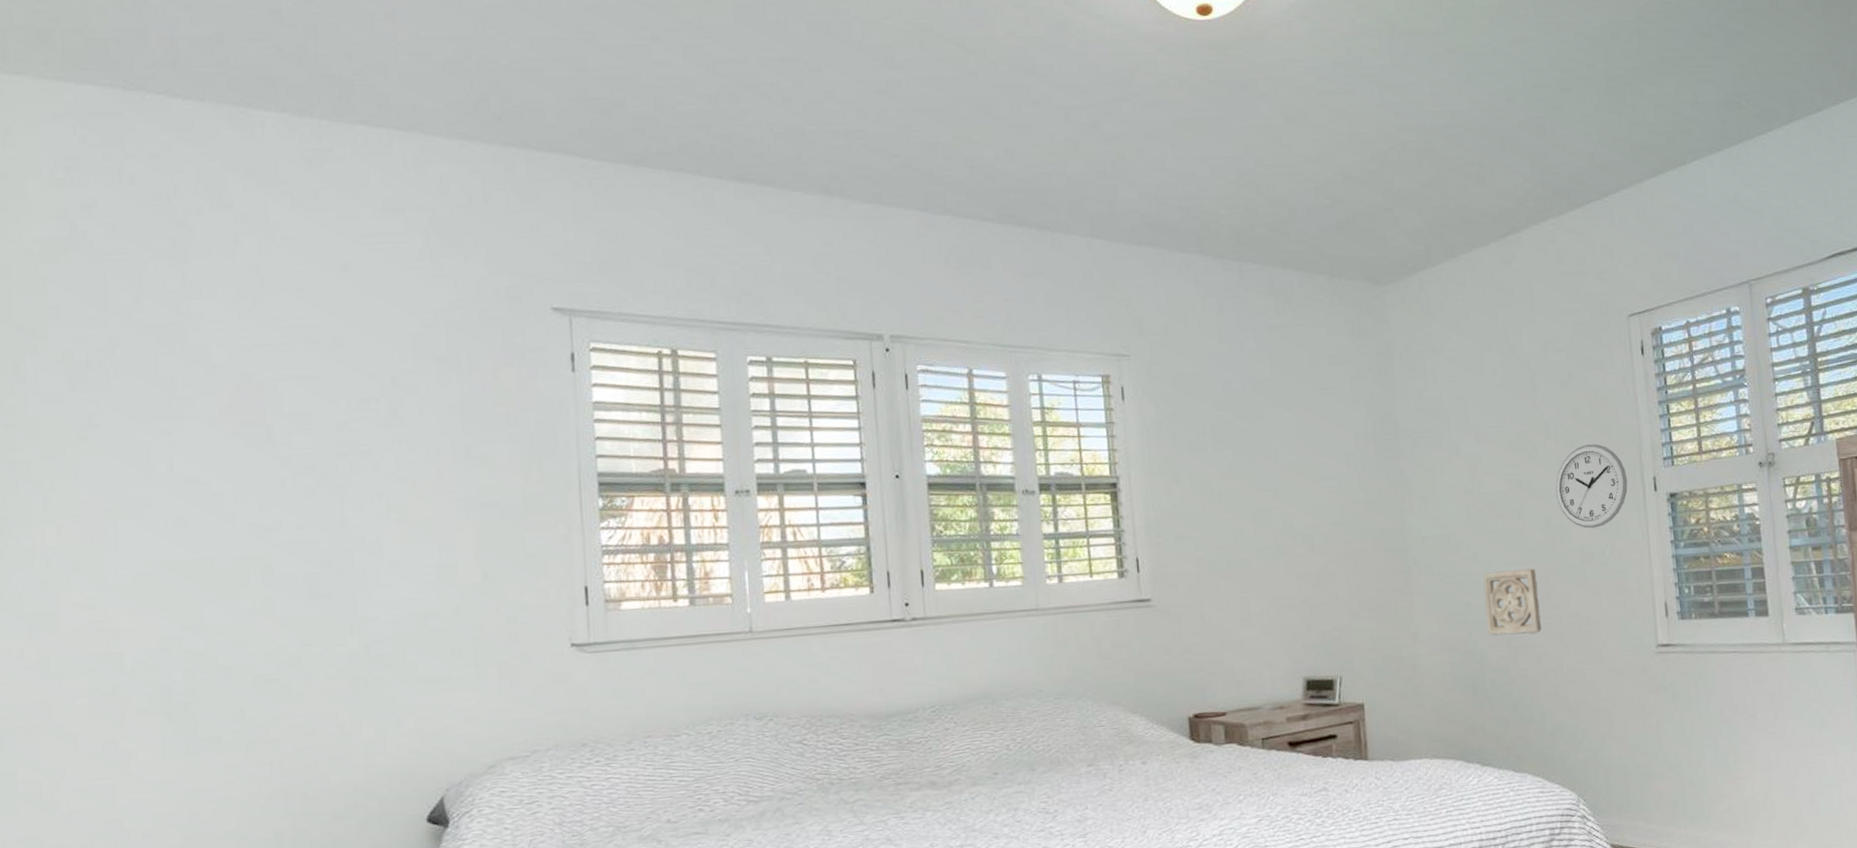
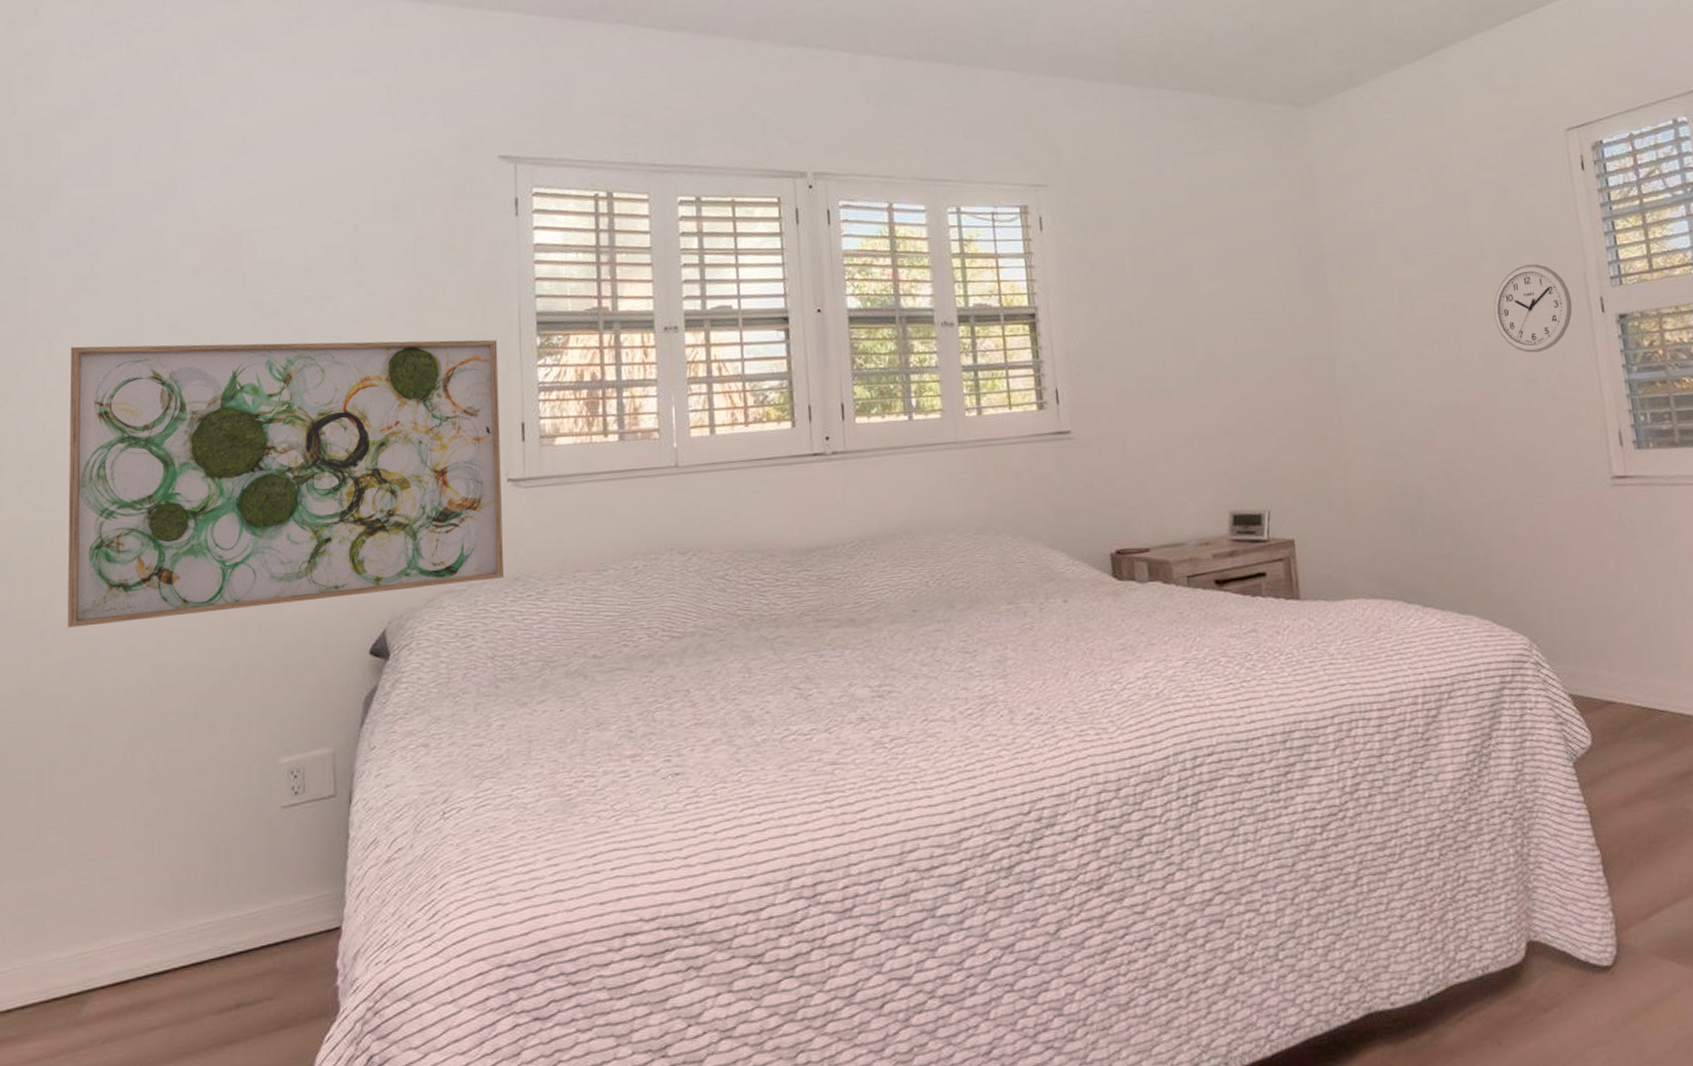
wall art: none [70,500,569,799] -> present [67,339,503,628]
wall ornament: present [1483,568,1541,636] -> none [1418,395,1483,468]

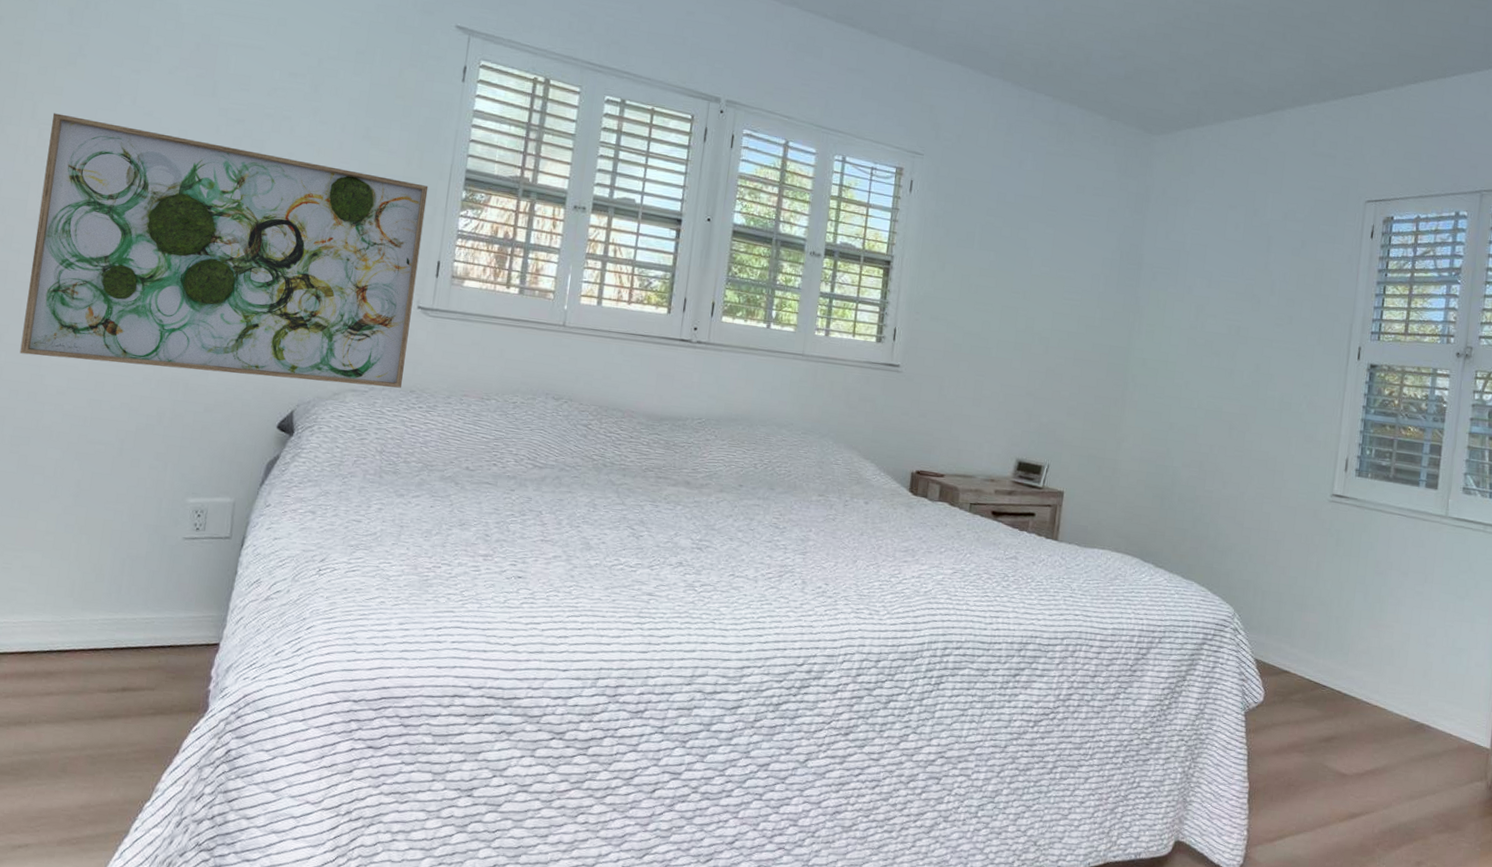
wall clock: present [1493,264,1572,353] -> none [1269,307,1336,382]

